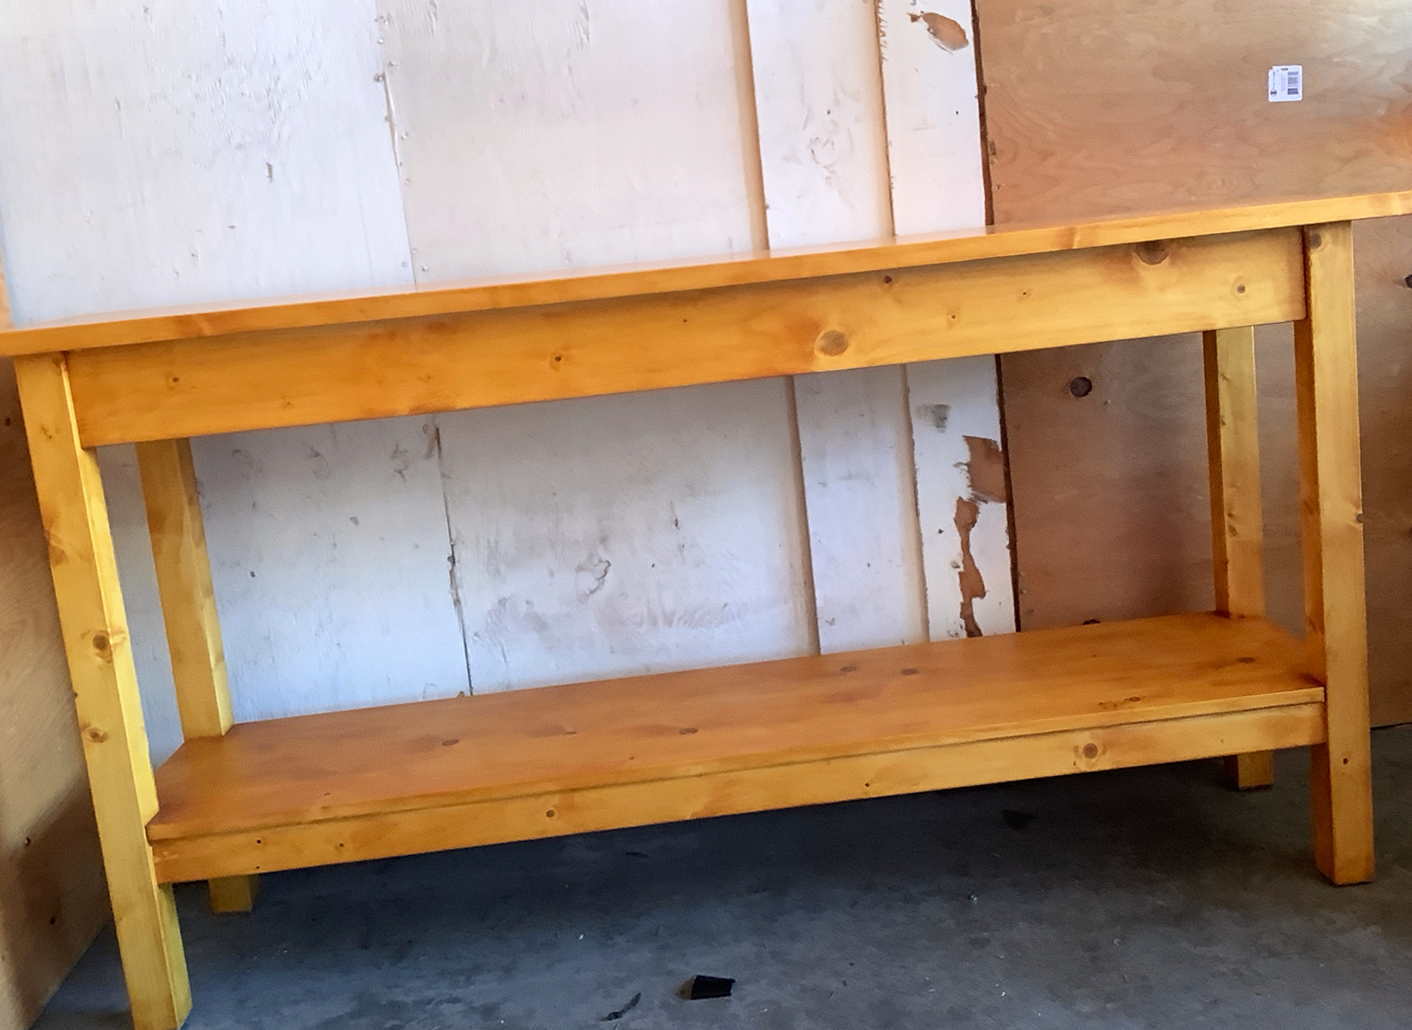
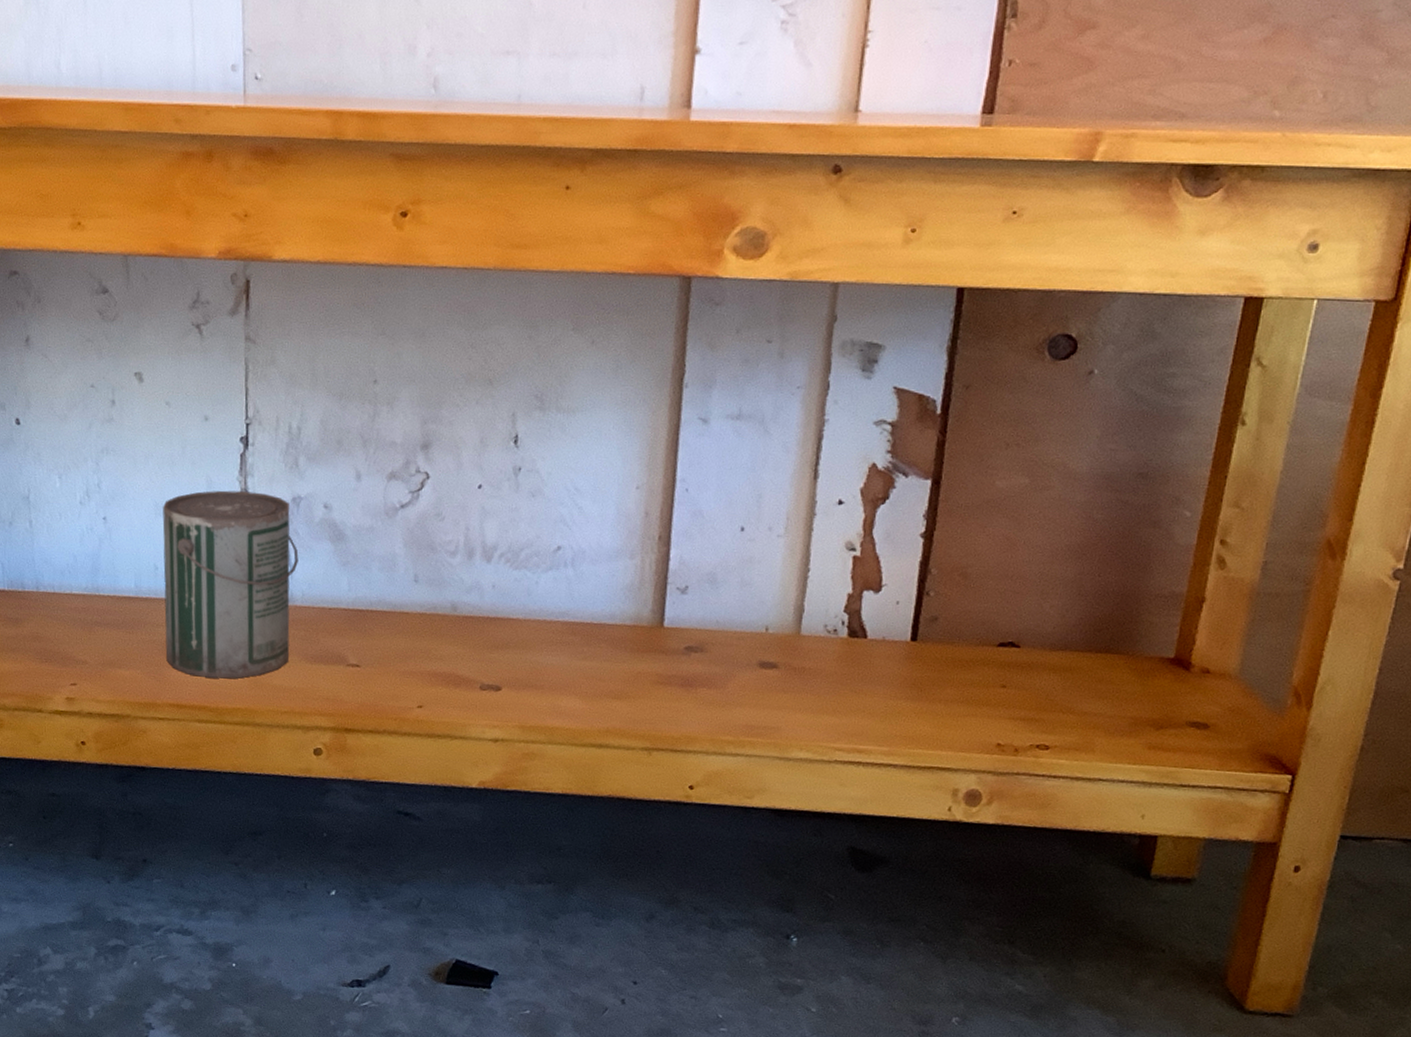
paint can: none [388,600,514,767] -> present [162,490,299,679]

